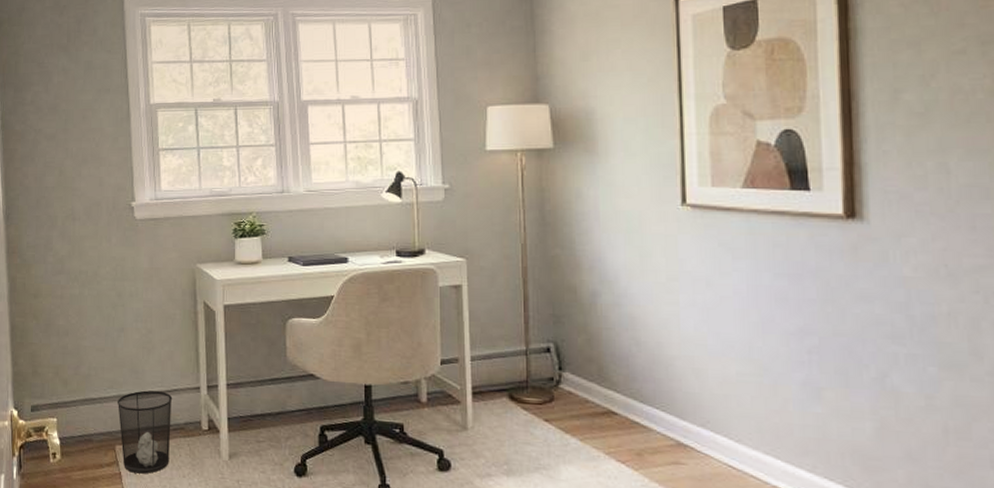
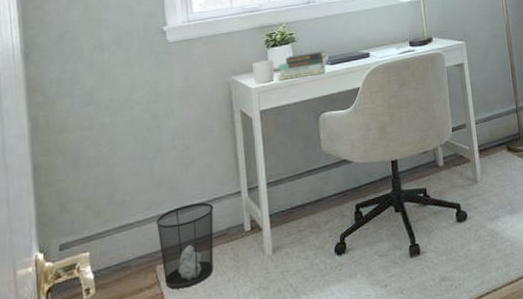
mug: none [218,250,241,276] -> present [251,59,275,84]
books: none [244,247,301,276] -> present [277,50,329,81]

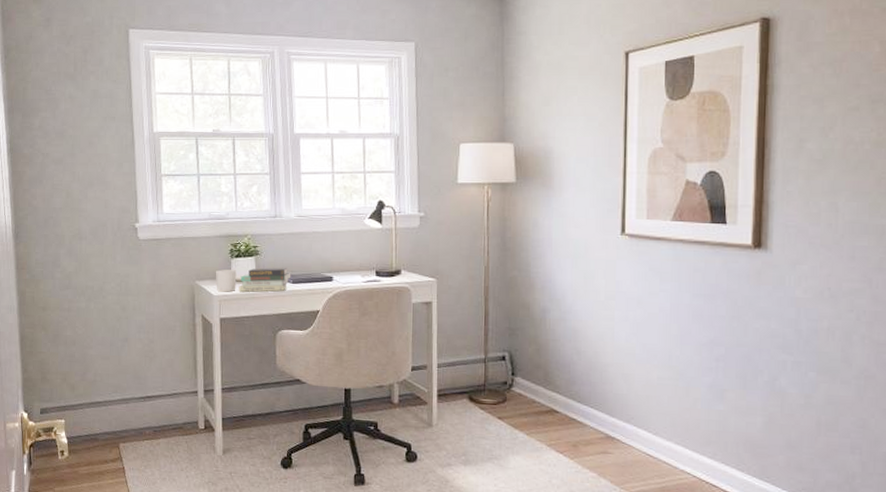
waste bin: present [155,202,214,290] -> none [120,394,172,468]

